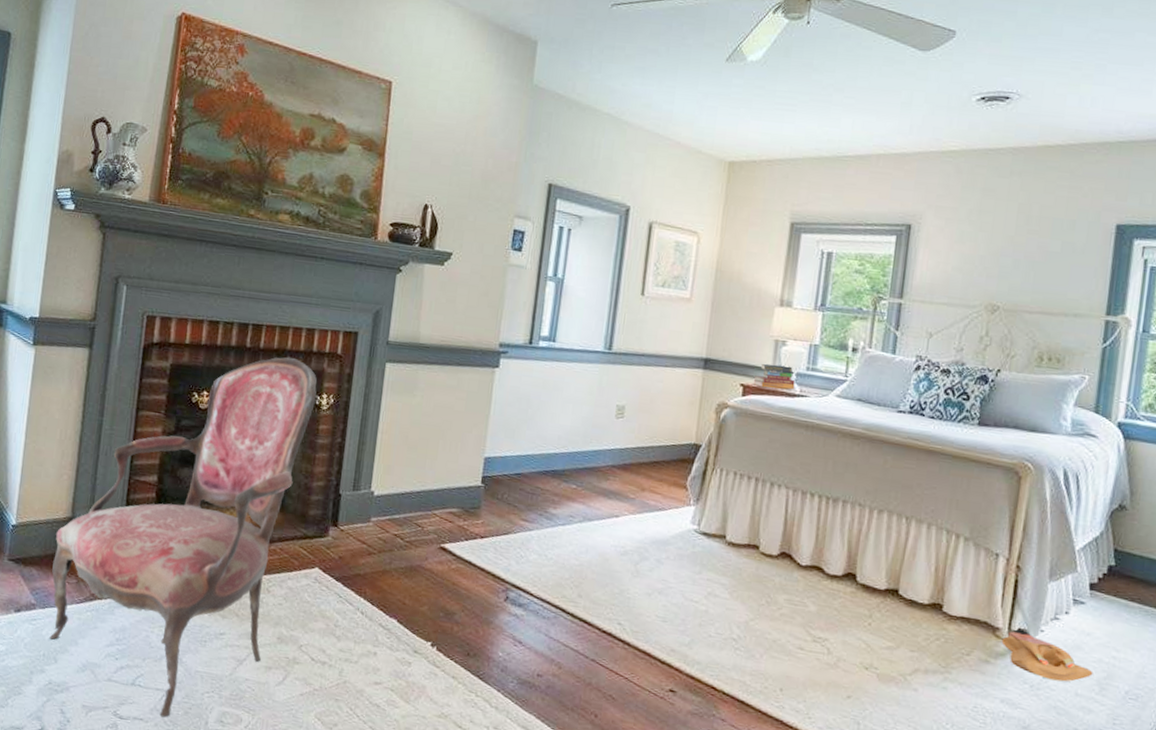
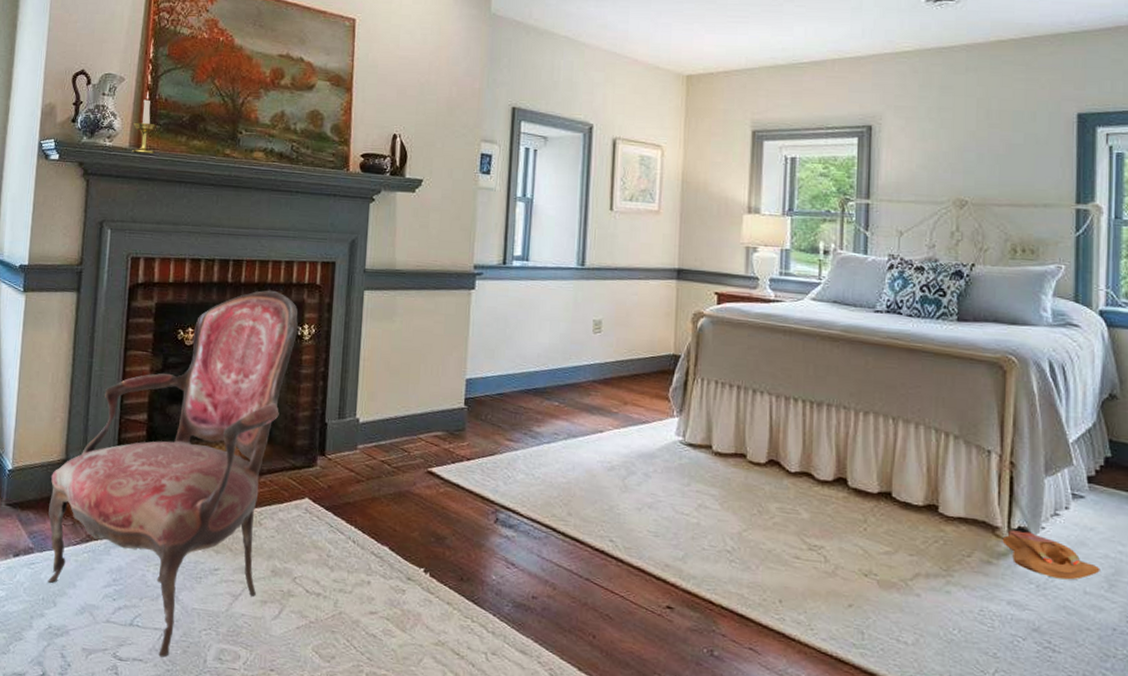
candlestick: none [151,145,180,211] -> present [131,92,158,155]
books: present [753,363,796,390] -> none [727,270,770,296]

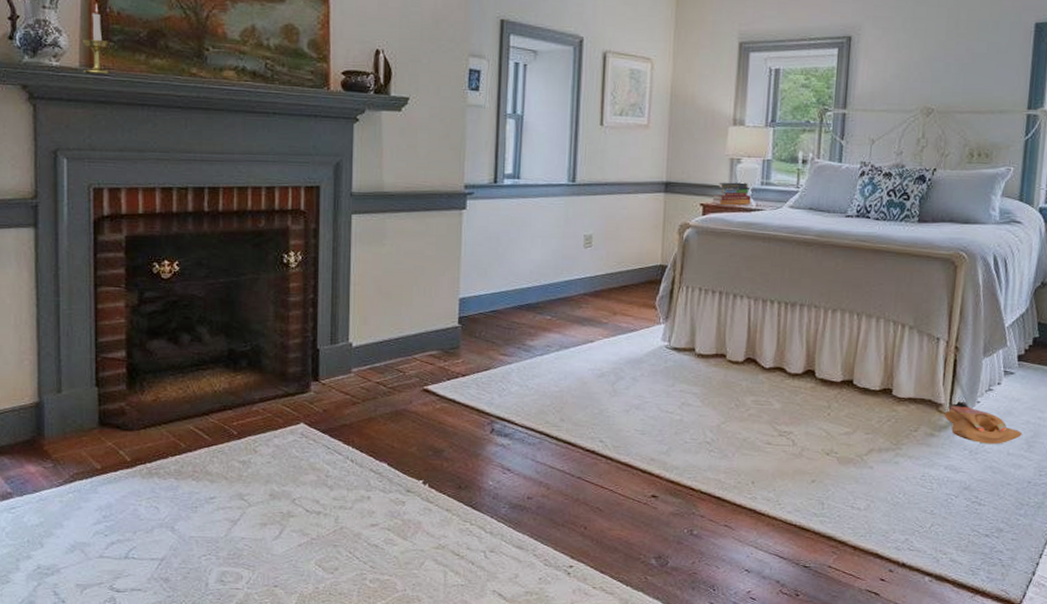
armchair: present [48,290,298,658] -> none [25,217,283,585]
books: none [727,270,770,296] -> present [712,182,751,206]

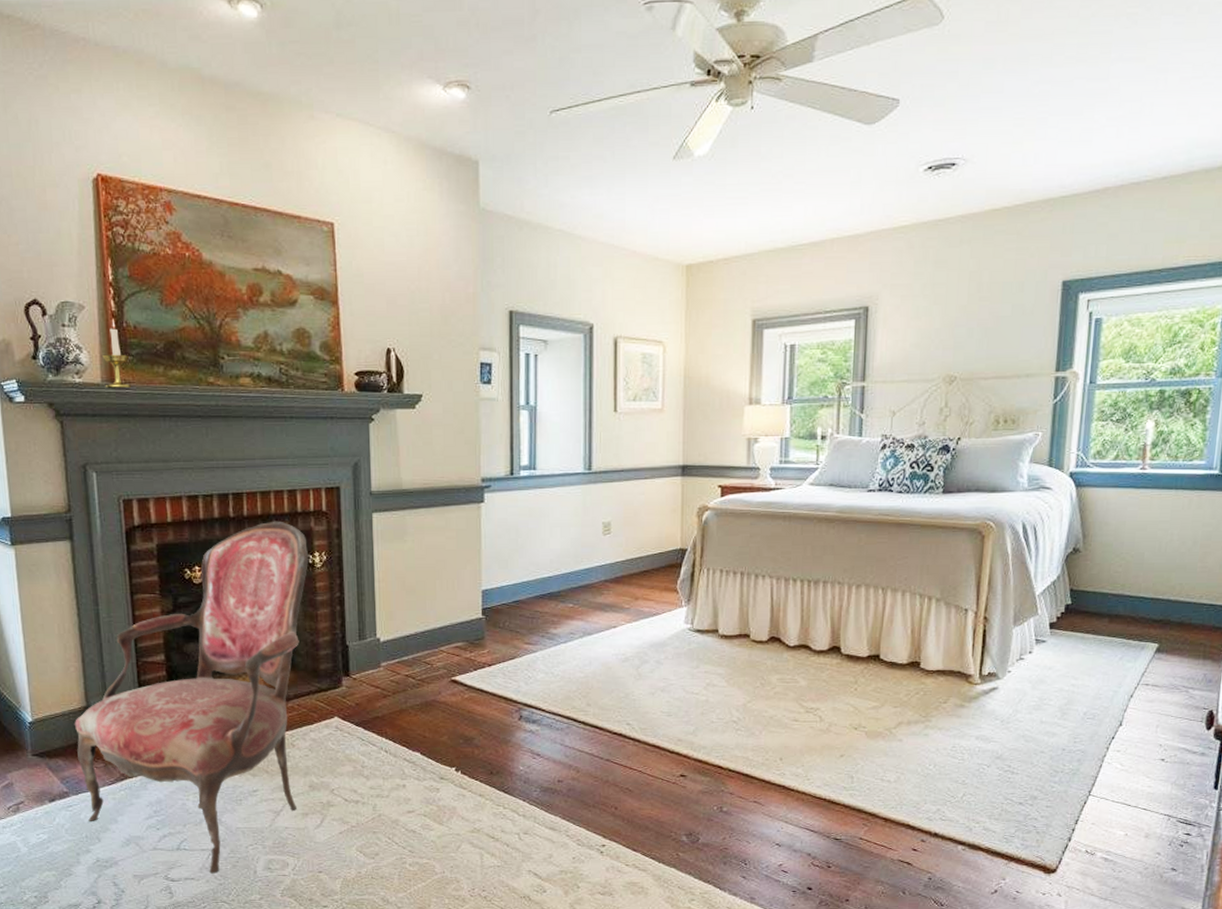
armchair: none [25,217,283,585] -> present [75,521,308,874]
books: present [712,182,751,206] -> none [730,462,770,486]
shoe: present [944,402,1022,444] -> none [974,672,1055,713]

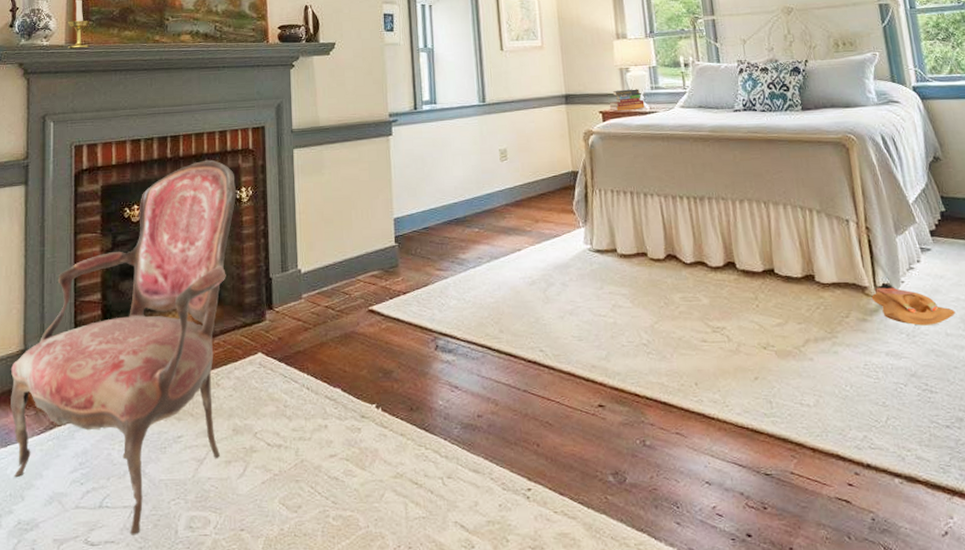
books: none [730,462,770,486] -> present [609,89,645,111]
shoe: none [974,672,1055,713] -> present [871,283,955,326]

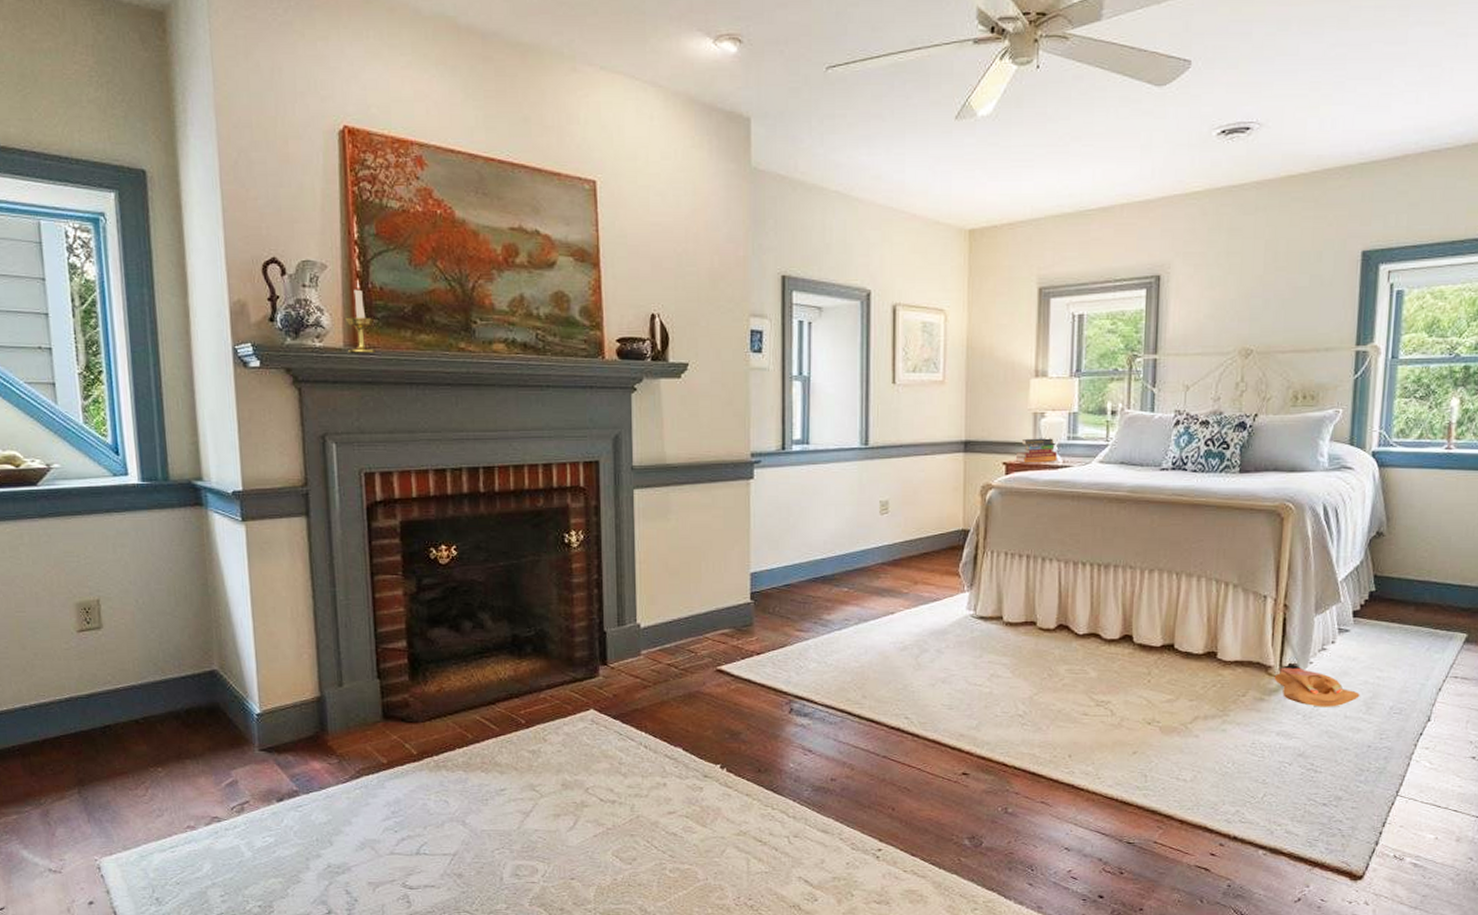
armchair: present [11,159,236,535] -> none [307,497,564,881]

